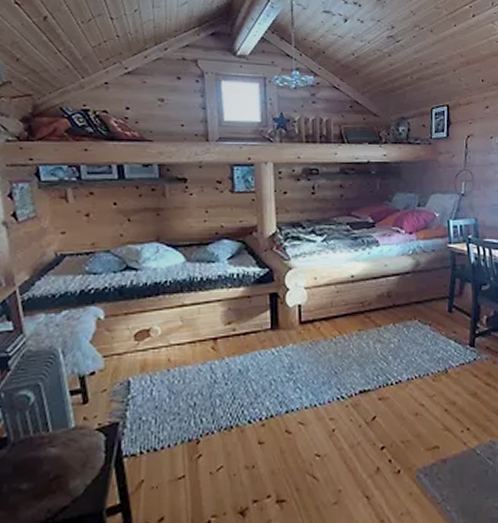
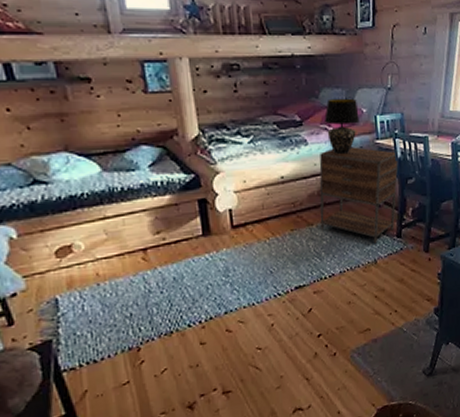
nightstand: none [388,250,472,351] -> present [319,147,398,244]
table lamp: none [397,202,432,257] -> present [324,98,360,155]

